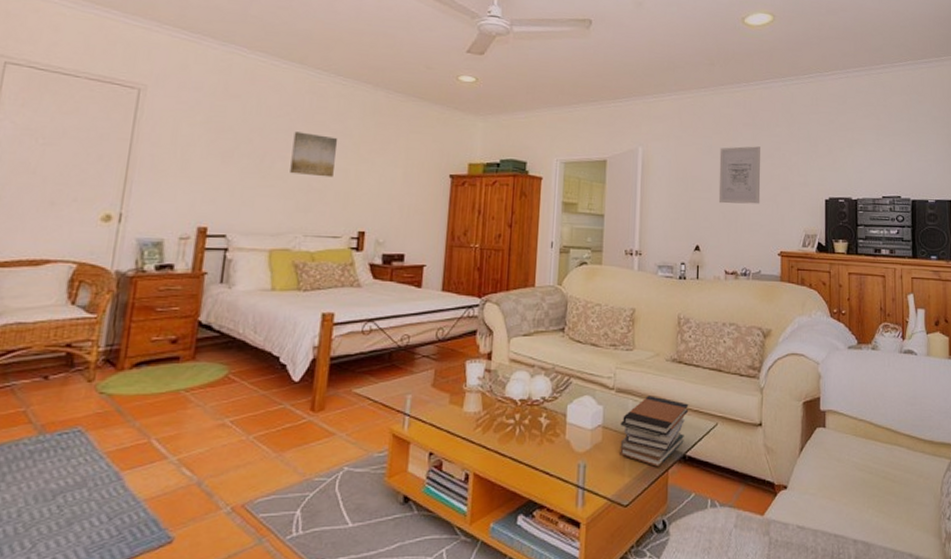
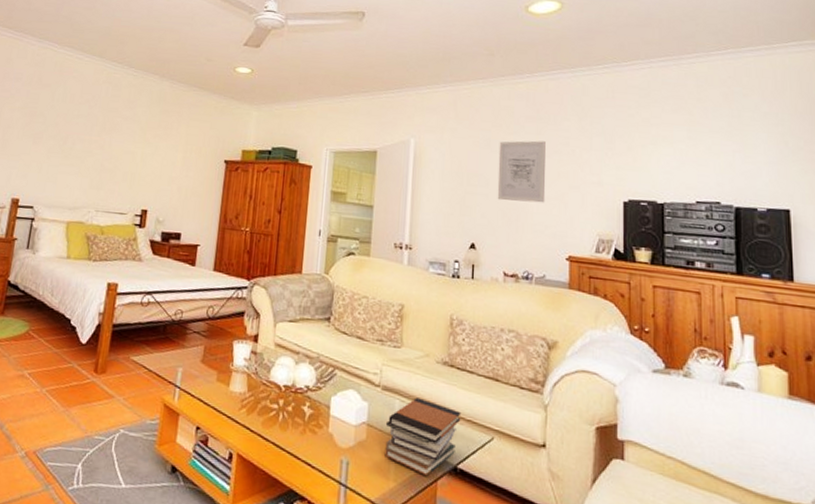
wall art: present [290,132,338,178] -> none [87,117,128,159]

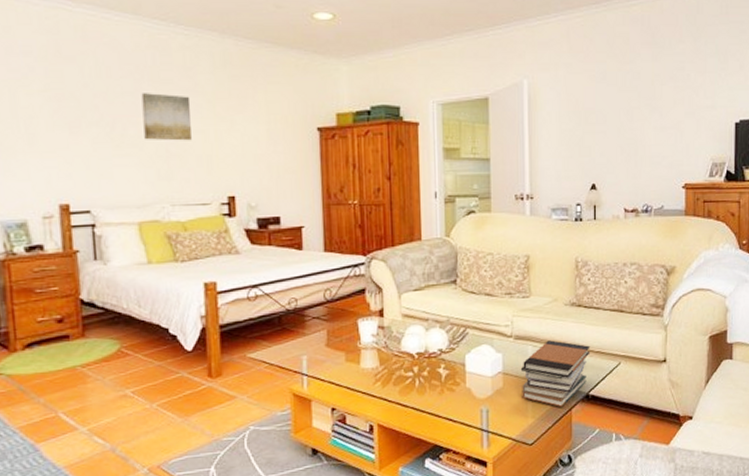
wall art: none [87,117,128,159] -> present [141,93,192,141]
wall art: present [497,140,546,203] -> none [615,68,662,136]

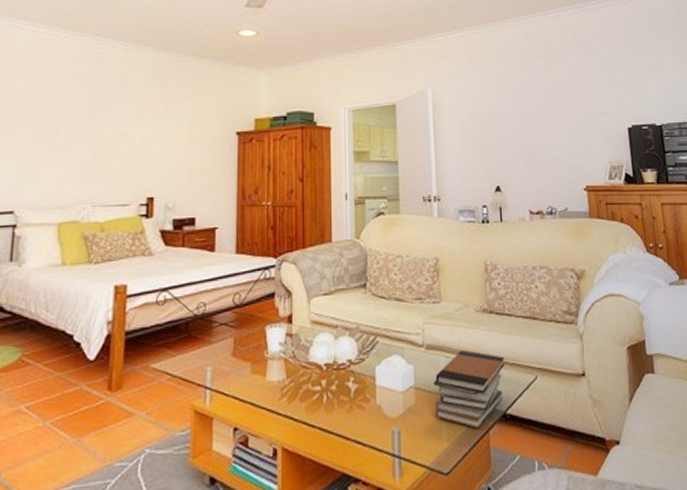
wall art: present [141,93,192,141] -> none [75,100,122,144]

